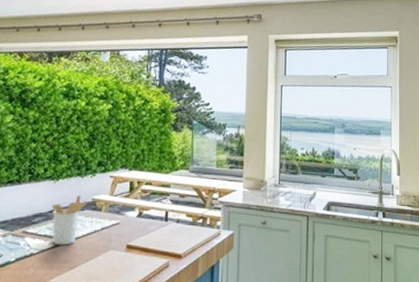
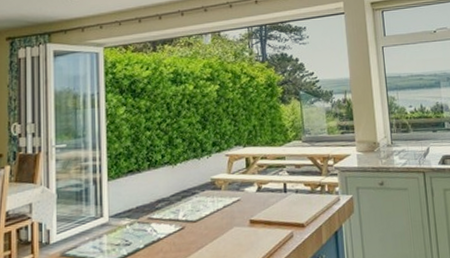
utensil holder: present [52,195,88,246] -> none [173,176,207,228]

